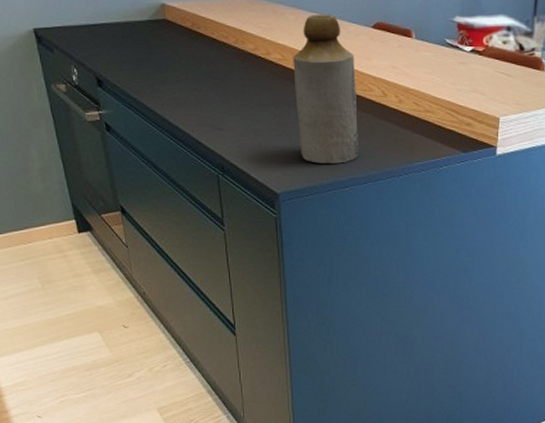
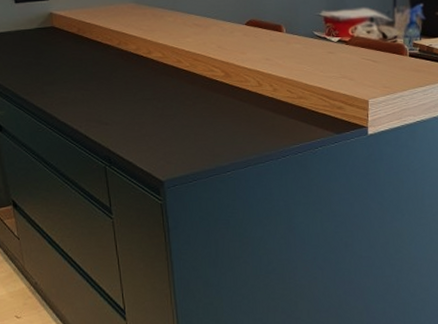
bottle: present [293,14,360,164] -> none [173,14,239,151]

